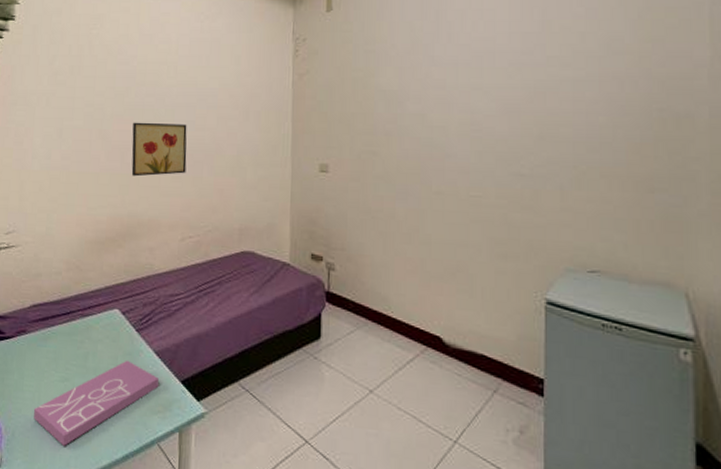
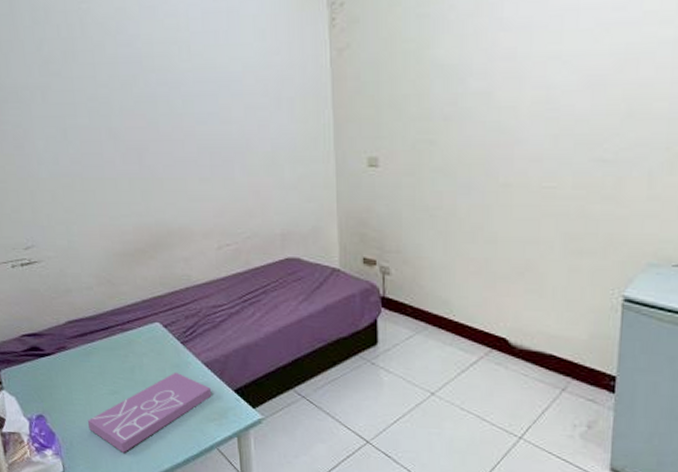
wall art: present [131,122,187,177] -> none [147,116,215,180]

